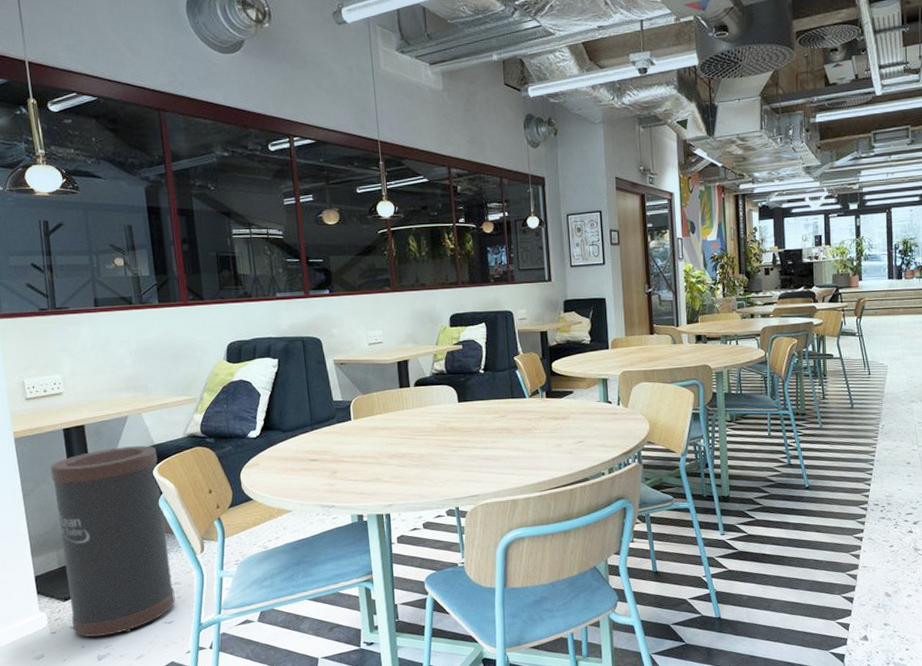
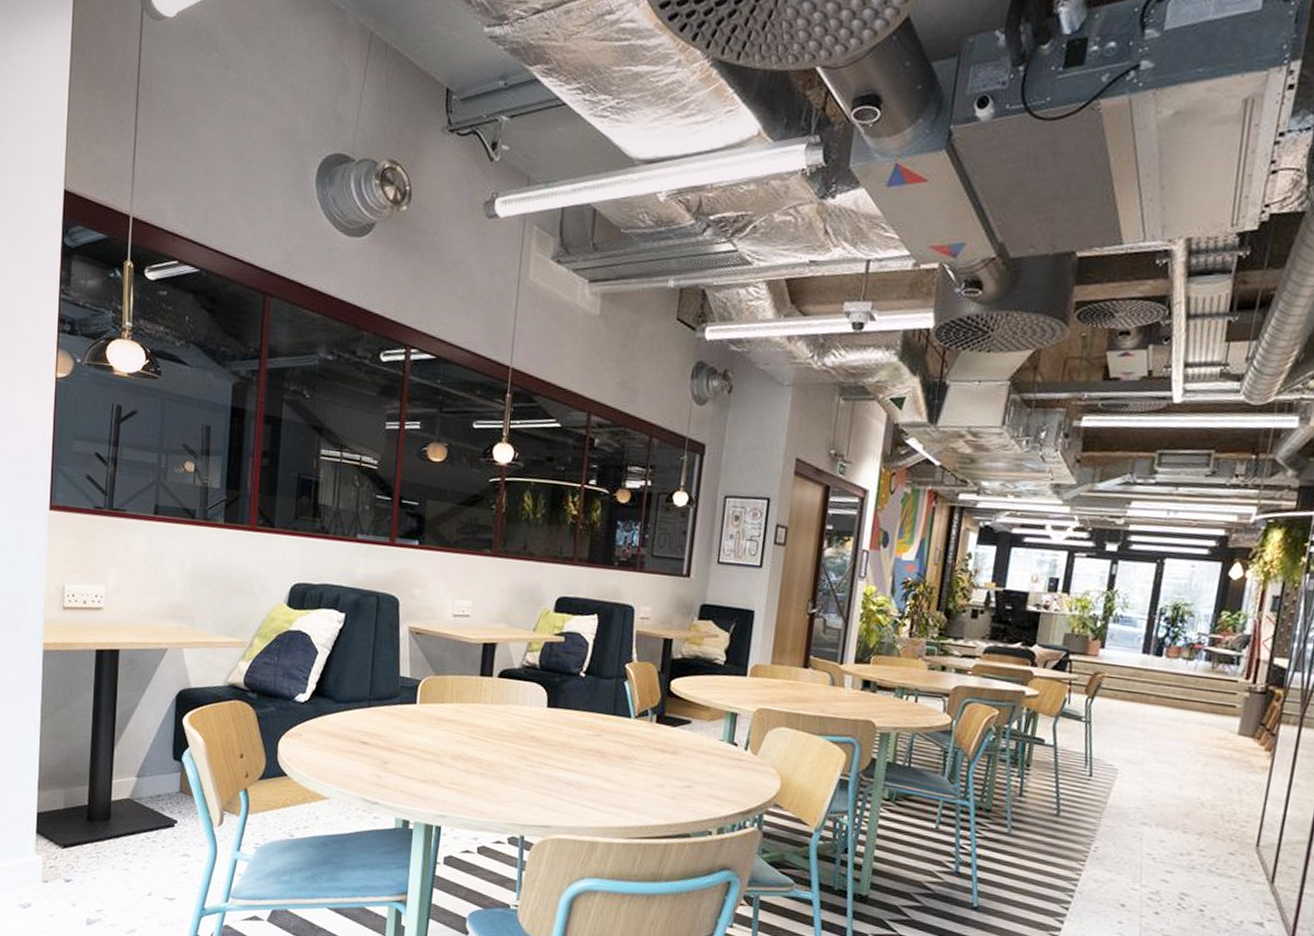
trash can: present [50,445,176,637] -> none [66,682,192,901]

